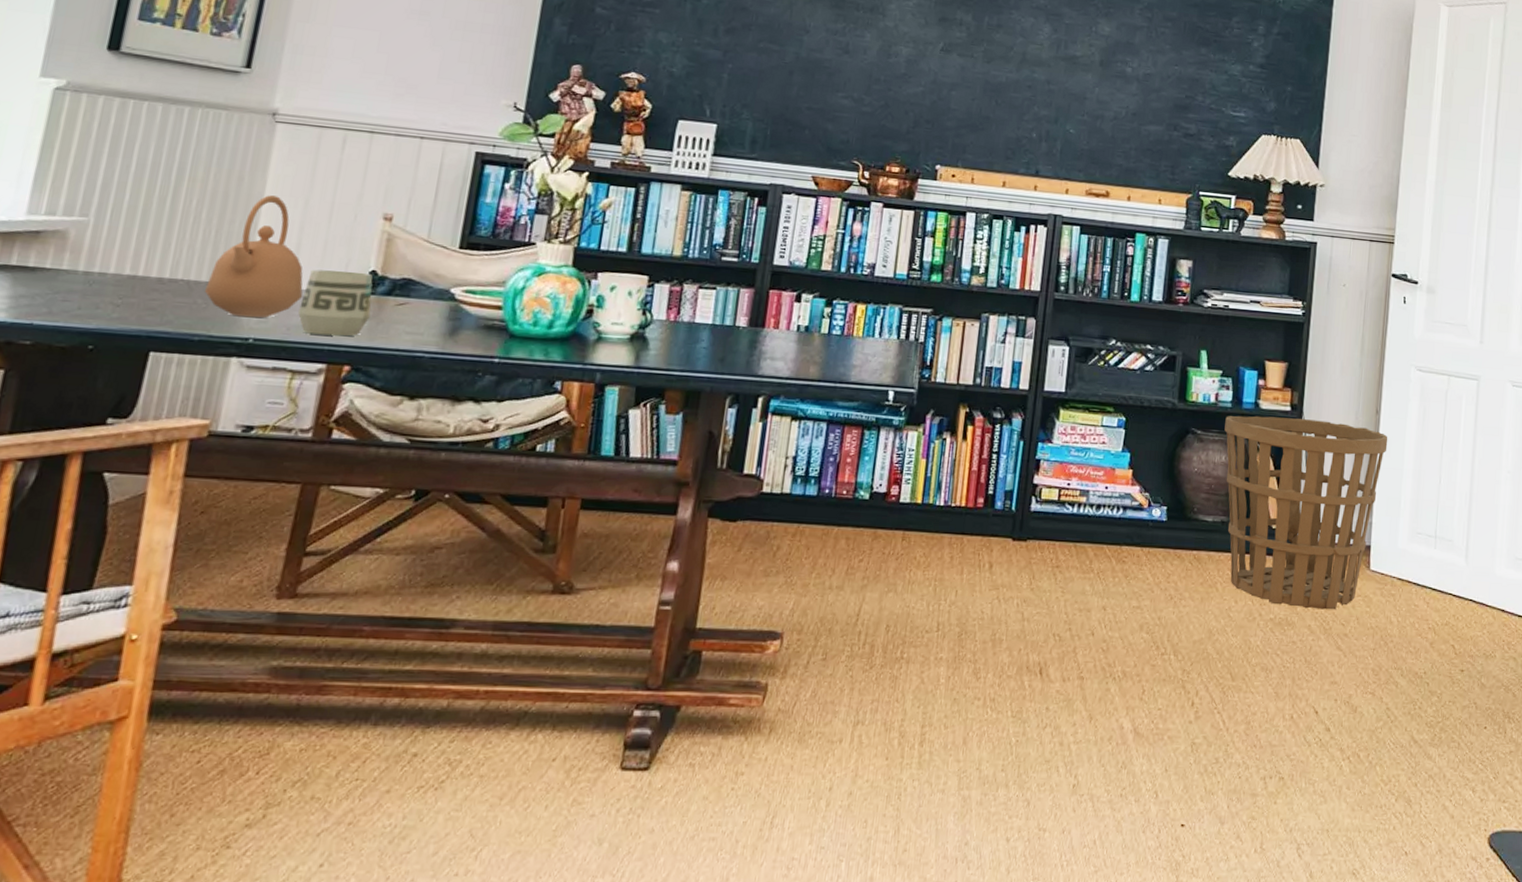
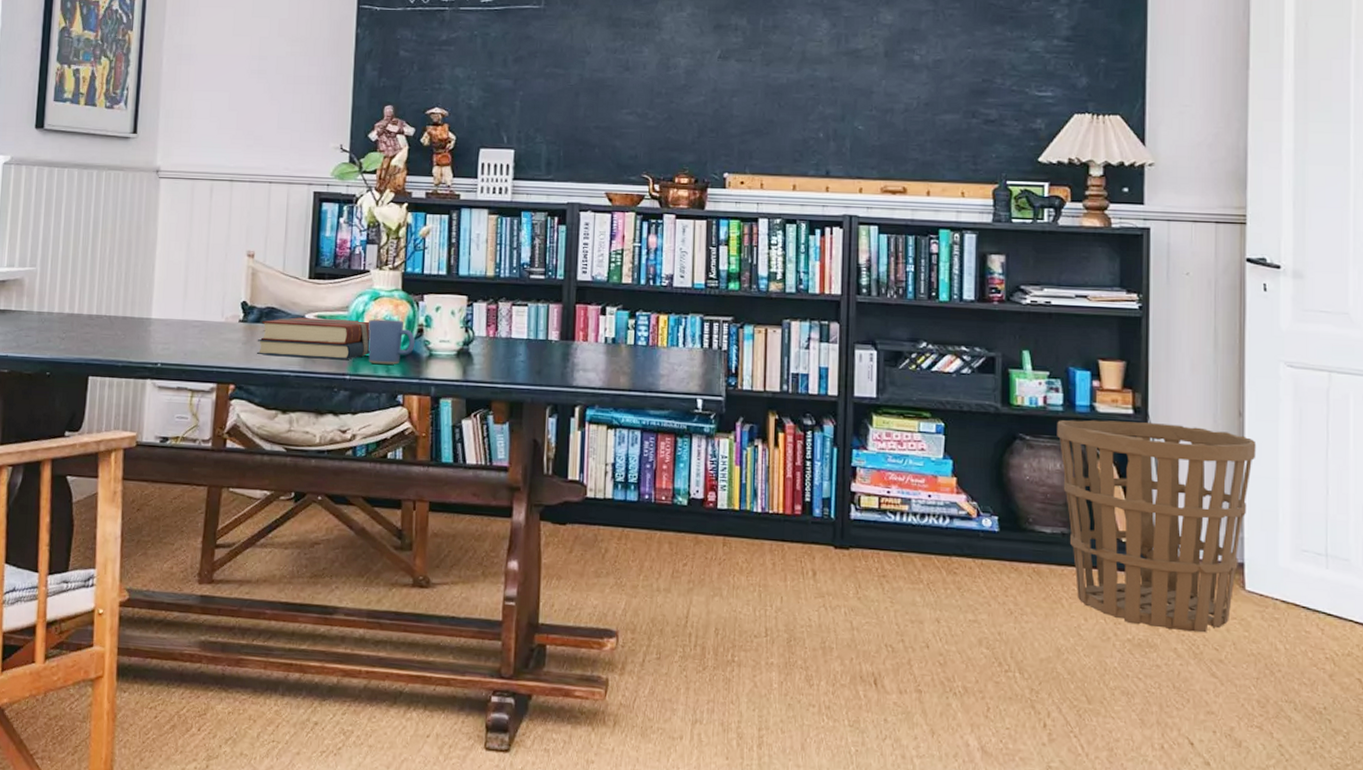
teapot: present [204,195,303,318] -> none [122,241,194,346]
cup: present [298,269,373,337] -> none [191,302,246,359]
books: none [383,291,530,340] -> present [256,317,370,359]
mug: none [523,296,583,348] -> present [368,319,416,365]

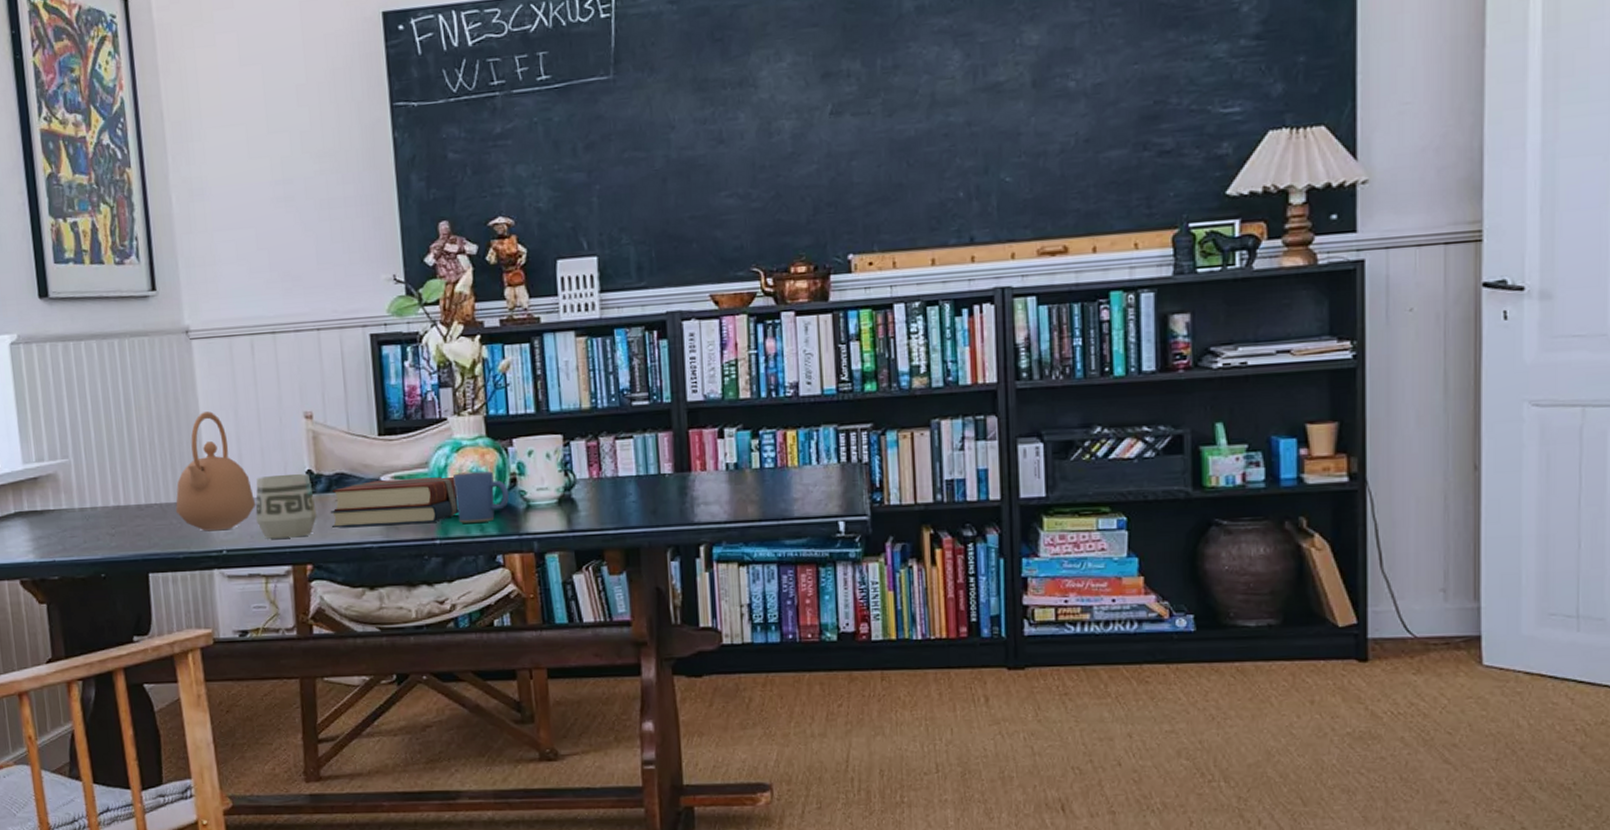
teapot: none [122,241,194,346] -> present [175,411,256,532]
cup: none [191,302,246,359] -> present [255,473,317,539]
basket: present [1057,419,1257,633] -> none [1259,488,1495,718]

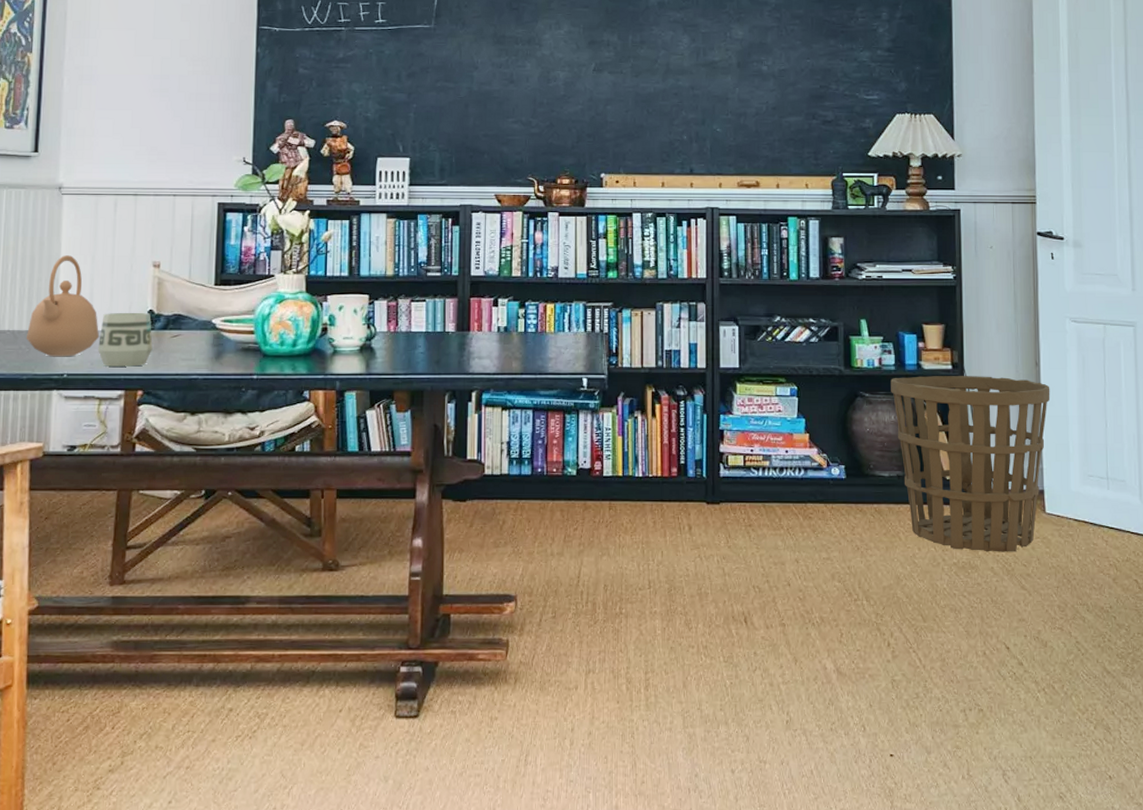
books: present [330,476,459,529] -> none [164,323,276,361]
mug: present [453,471,510,523] -> none [274,321,320,362]
basket: none [1259,488,1495,718] -> present [891,376,1050,552]

